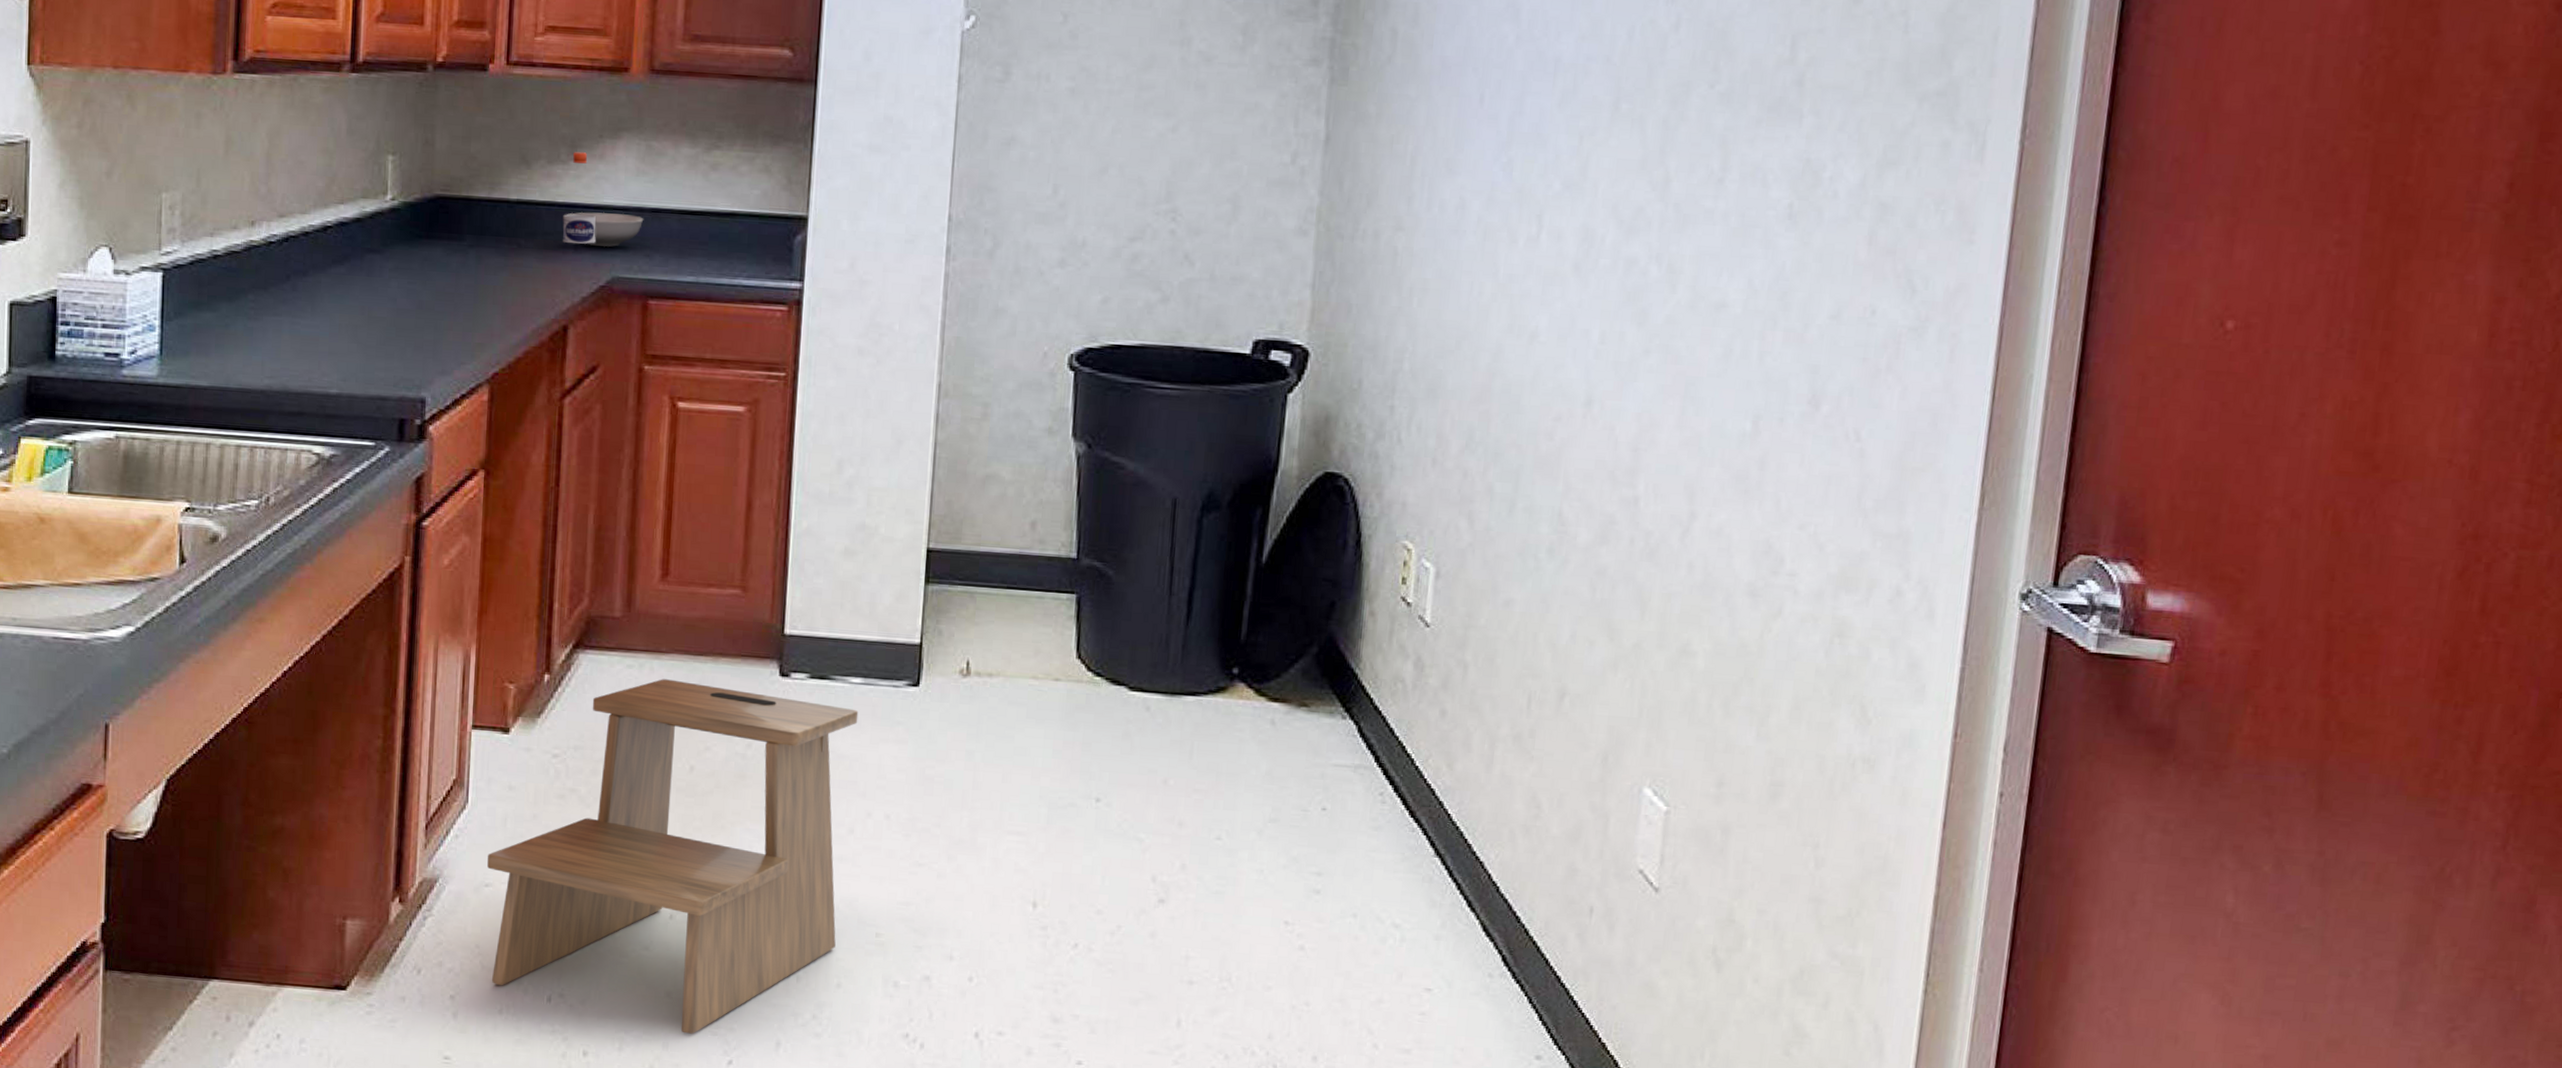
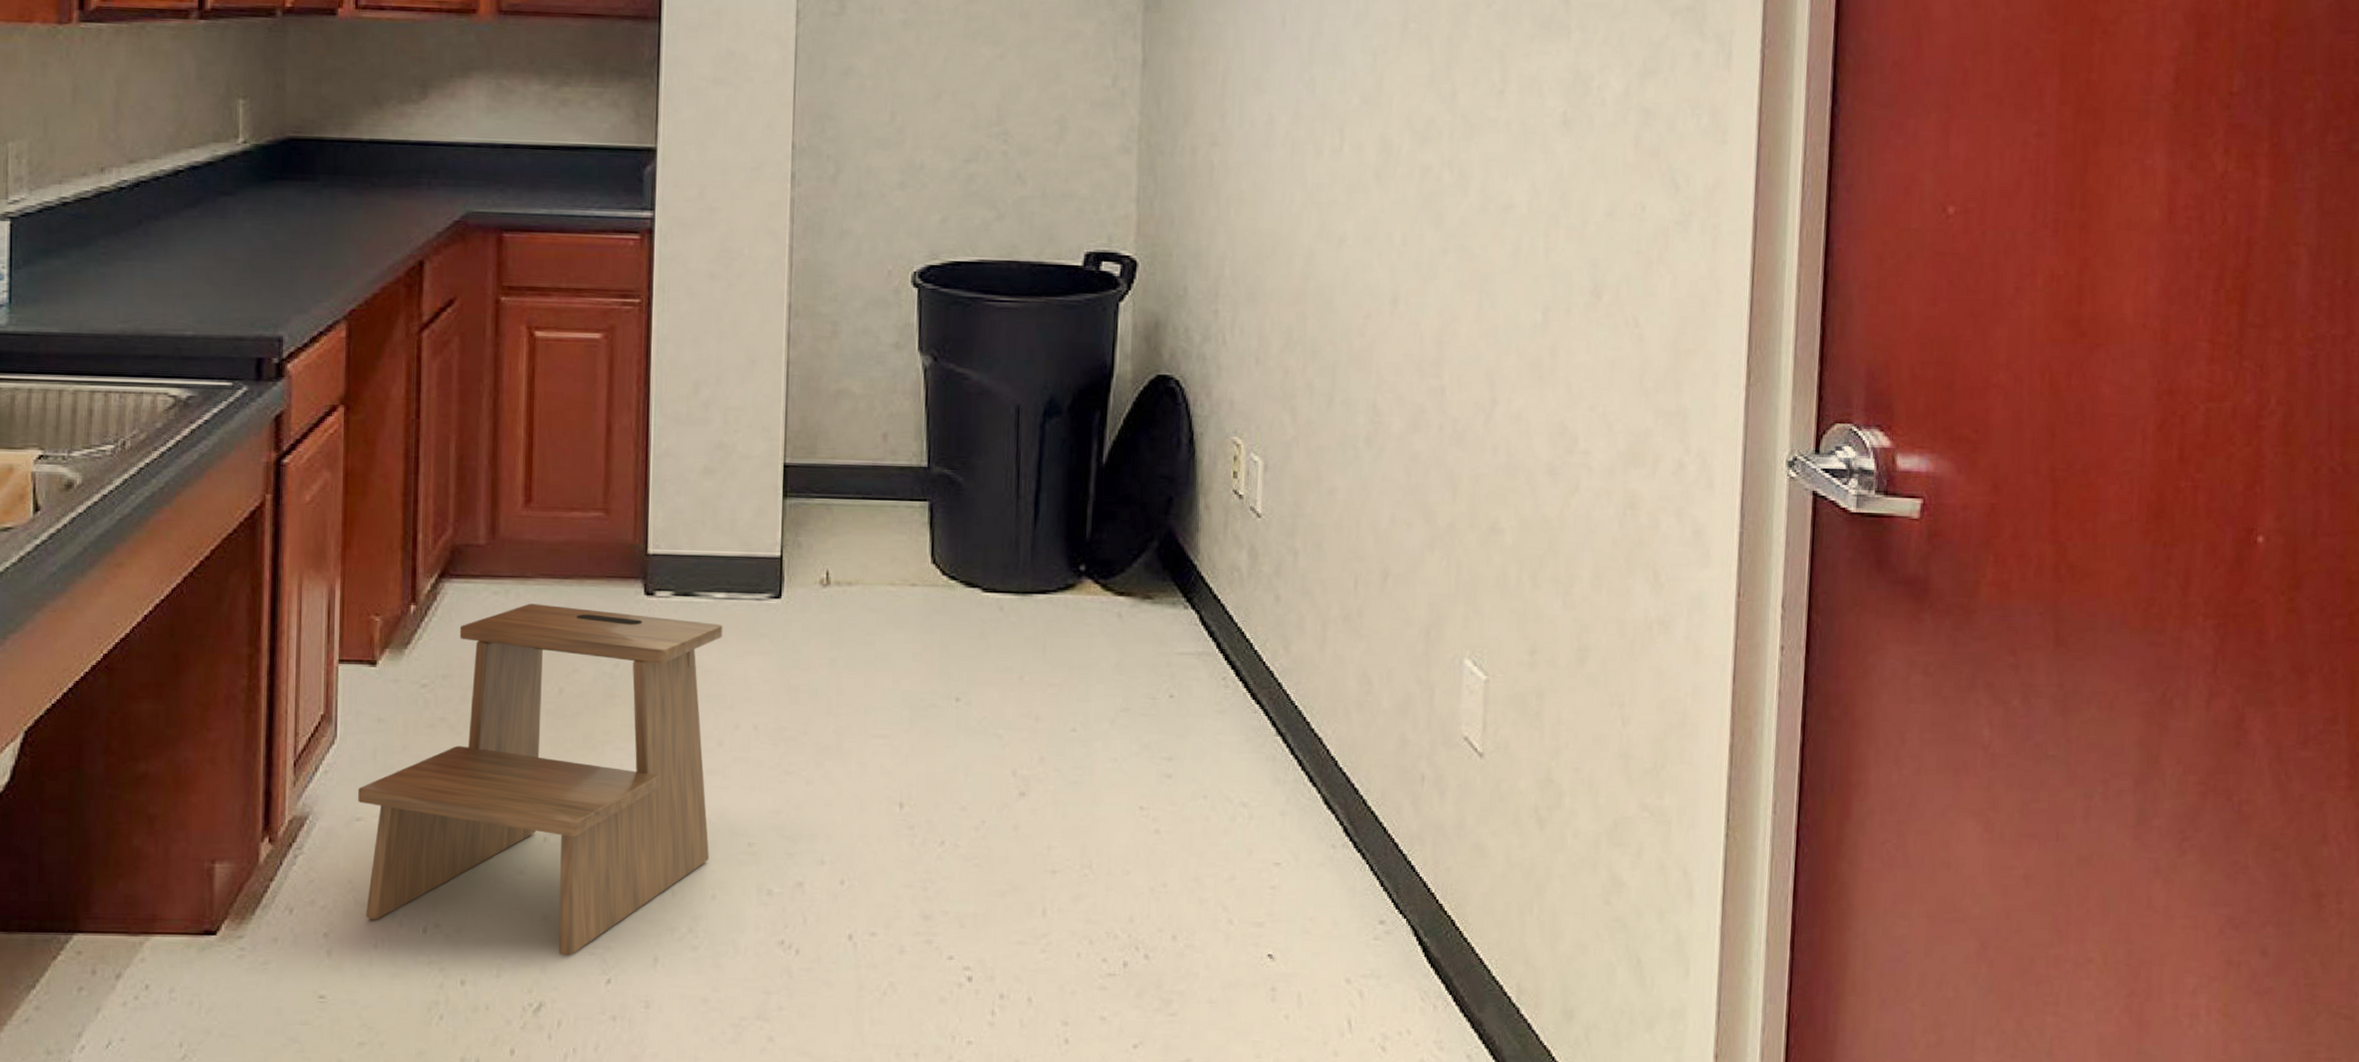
water bottle: present [562,152,596,244] -> none [416,91,449,180]
bowl: present [567,212,644,247] -> none [419,149,496,183]

